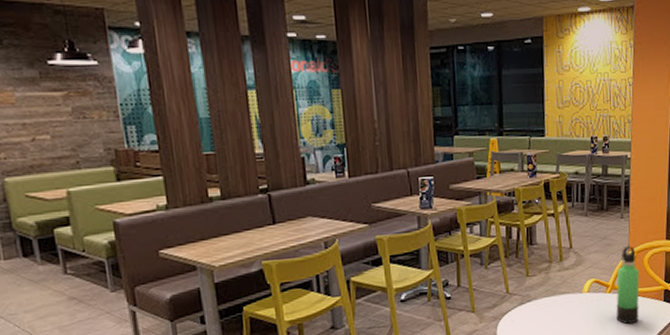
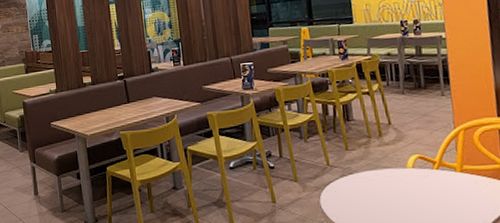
thermos bottle: present [616,246,640,324] -> none [443,123,475,203]

